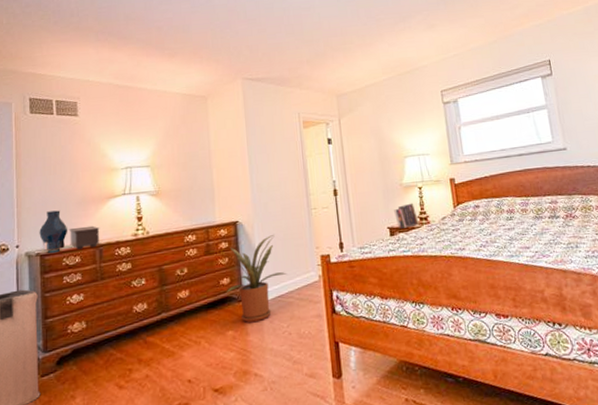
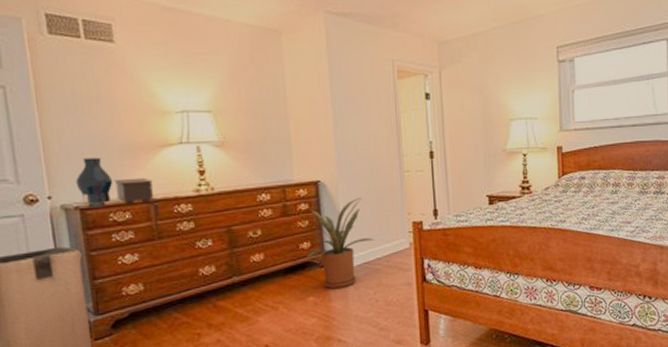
books: present [394,203,419,229] -> none [495,170,520,198]

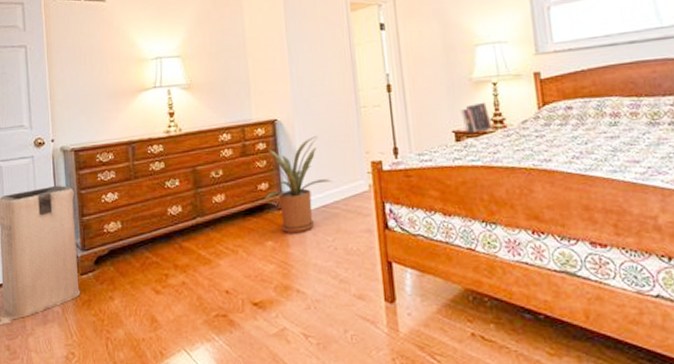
vase: present [75,157,113,208] -> none [72,103,101,150]
jewelry box: present [113,177,153,205] -> none [101,120,132,146]
books: none [495,170,520,198] -> present [461,102,492,133]

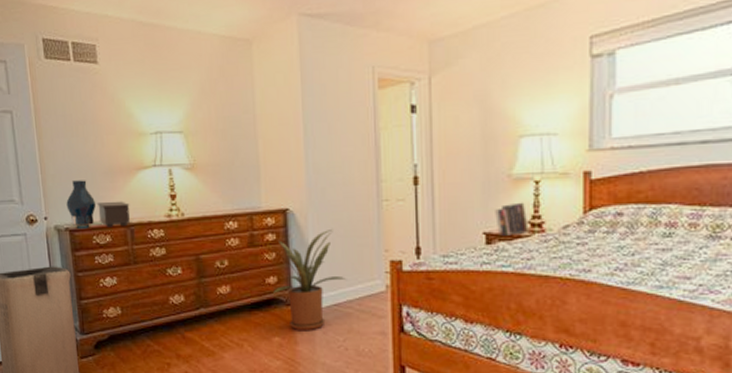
vase: none [72,103,101,150] -> present [66,180,97,230]
jewelry box: none [101,120,132,146] -> present [96,201,130,228]

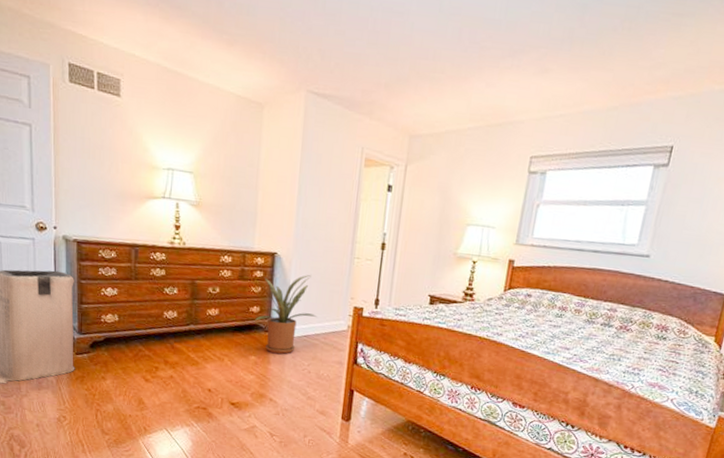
vase: present [66,180,97,230] -> none [76,198,105,243]
jewelry box: present [96,201,130,228] -> none [105,221,137,247]
books: present [495,202,529,236] -> none [439,275,463,300]

